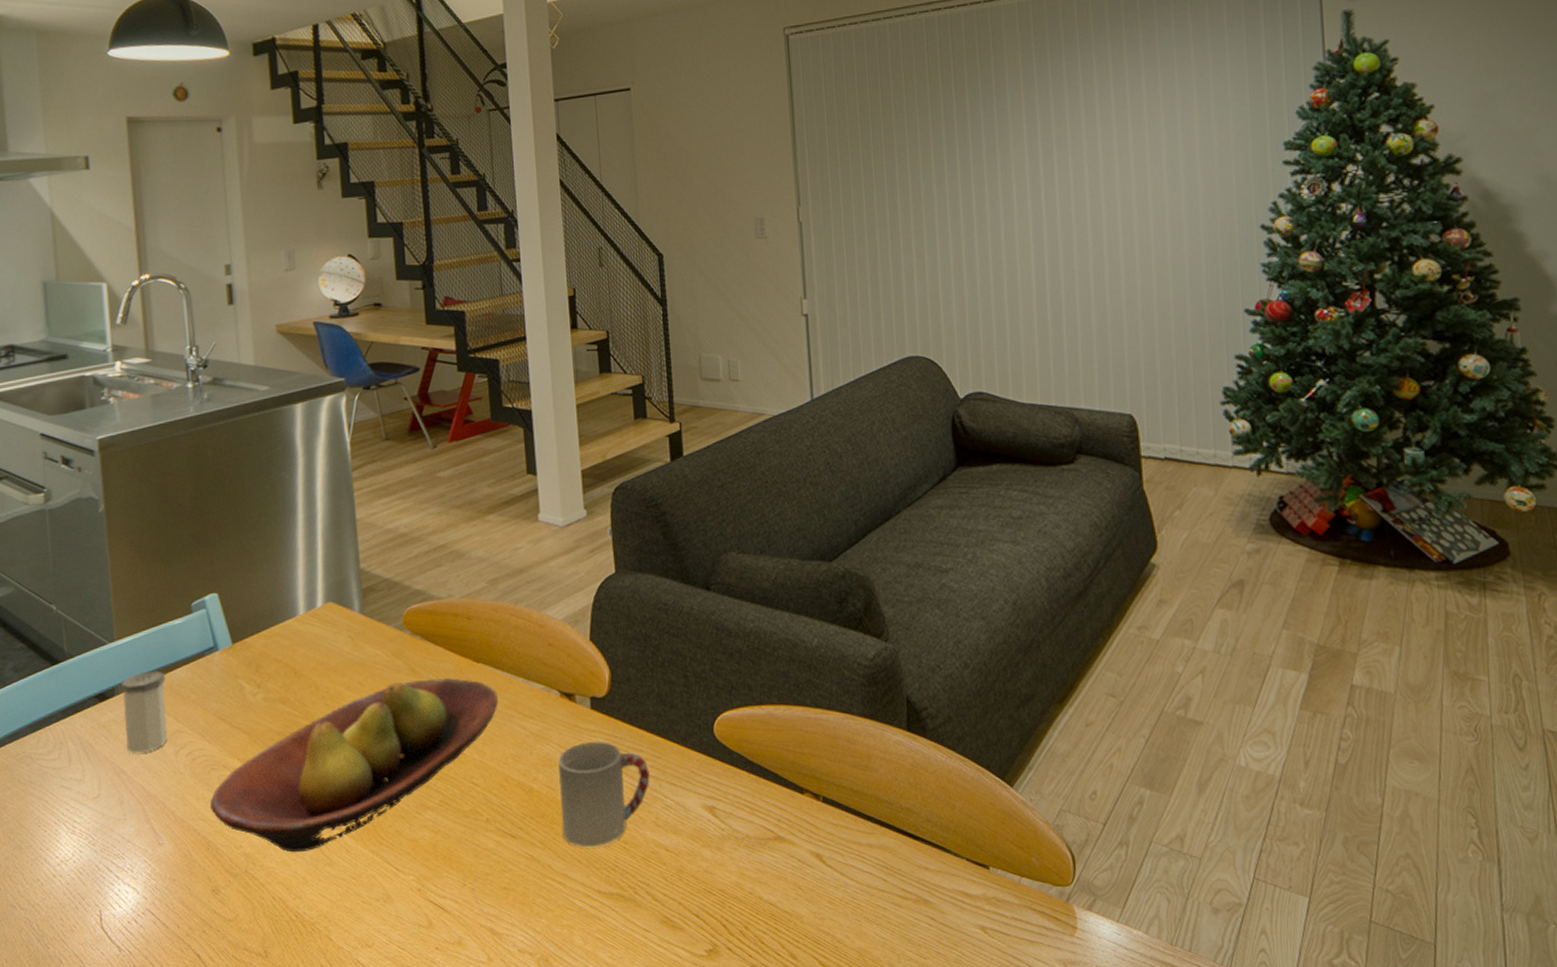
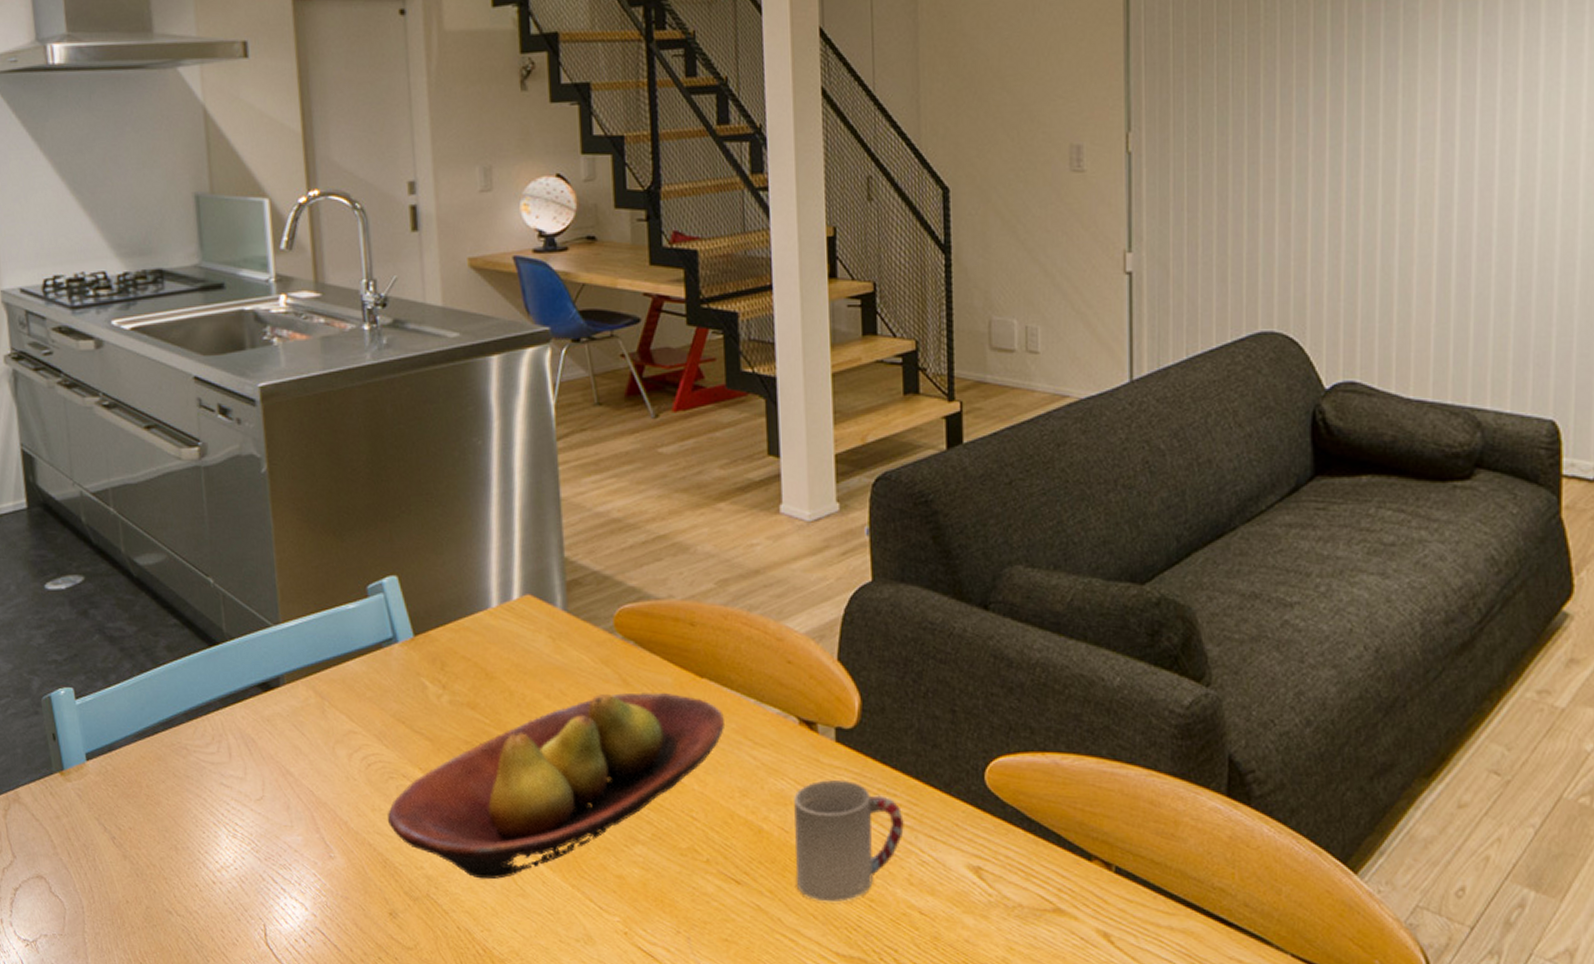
salt shaker: present [120,671,168,754] -> none [286,660,340,754]

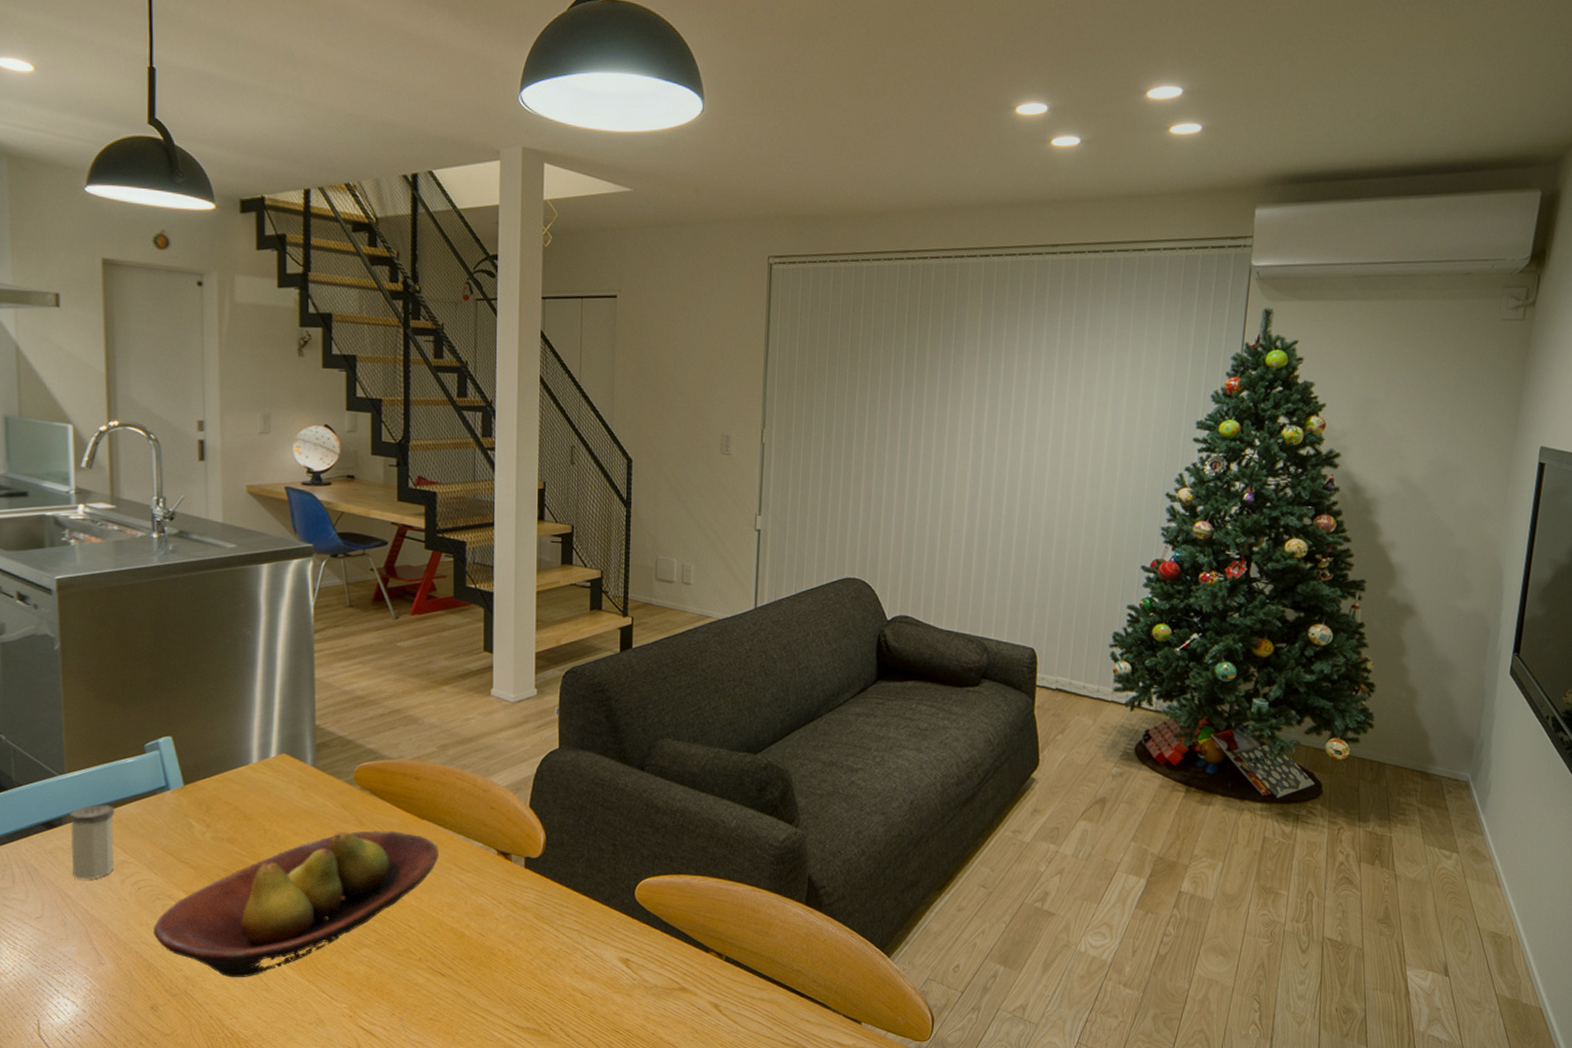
salt shaker: none [286,660,340,754] -> present [68,804,115,880]
cup: present [794,780,904,903] -> none [489,896,573,988]

